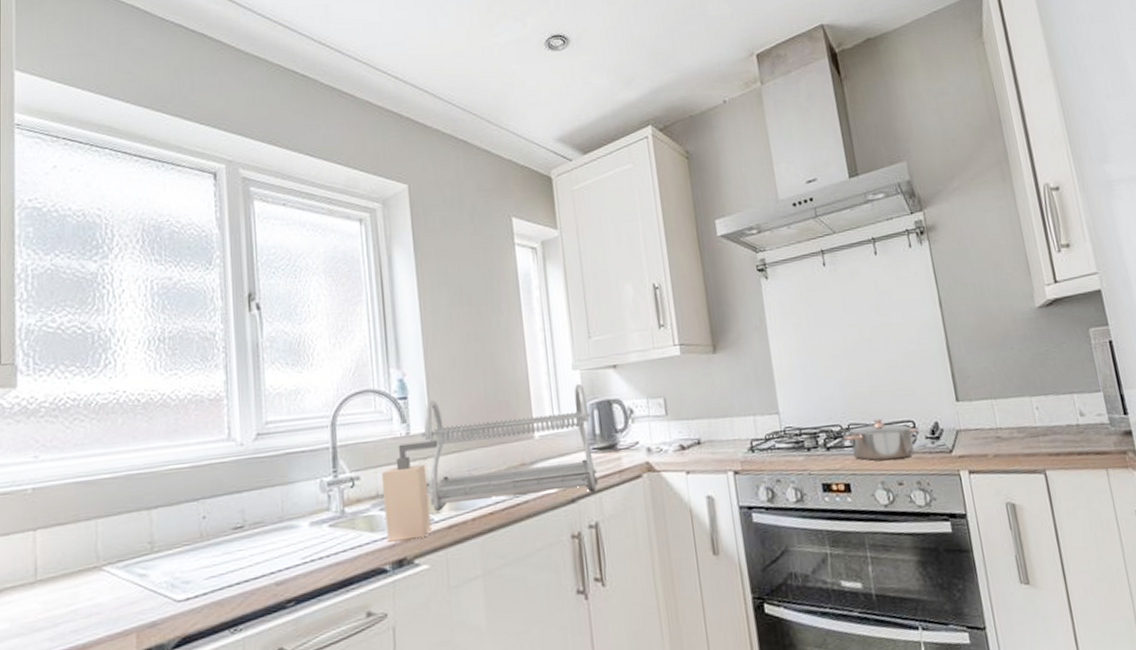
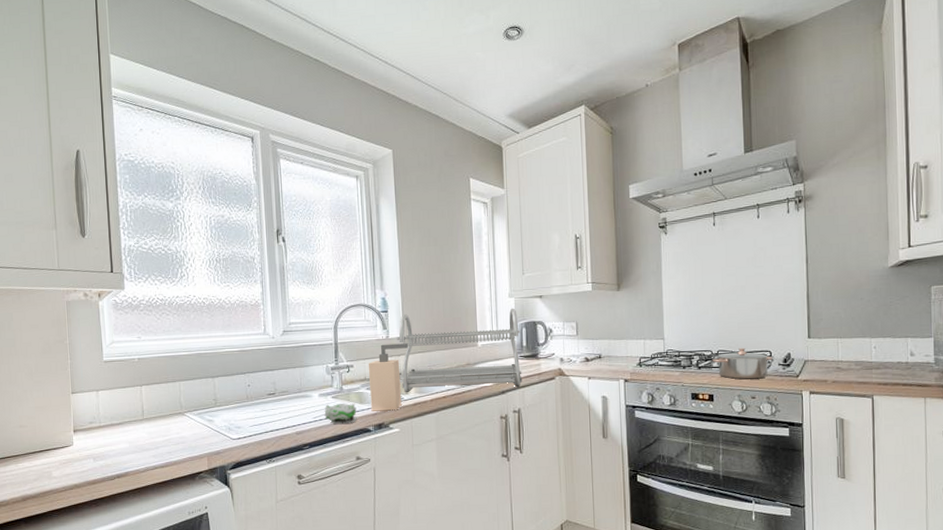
sponge: none [317,533,367,565] -> present [324,403,357,424]

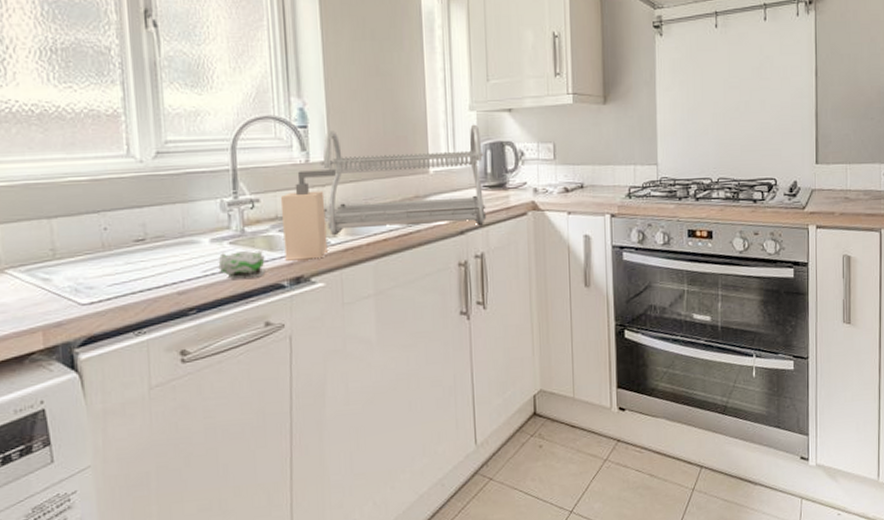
cooking pot: present [712,347,773,380] -> none [711,174,778,213]

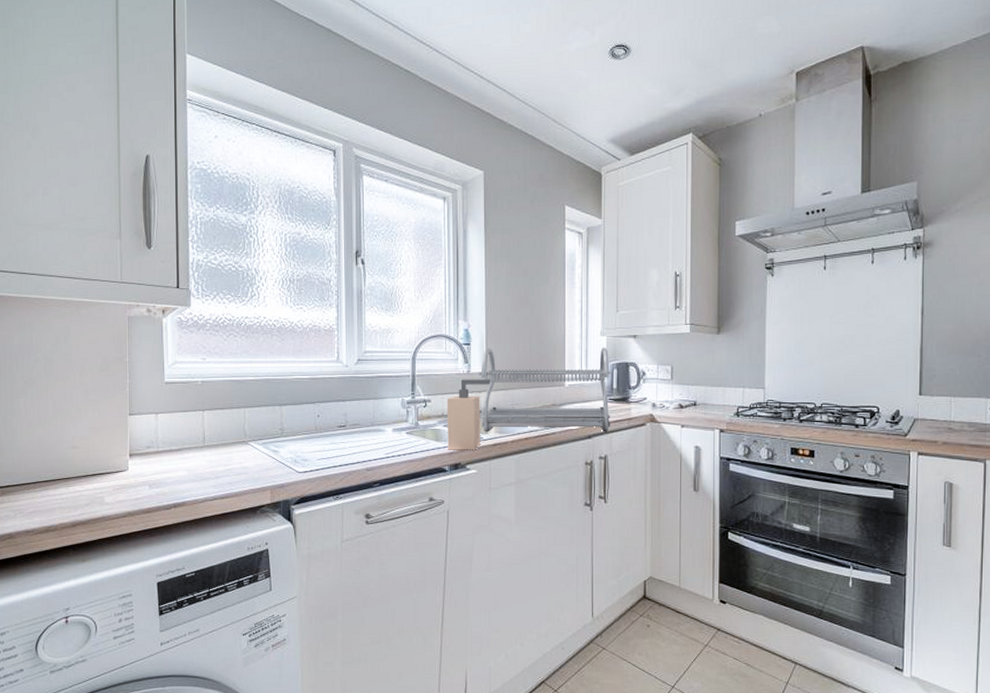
sponge: present [218,251,266,279] -> none [397,440,432,462]

